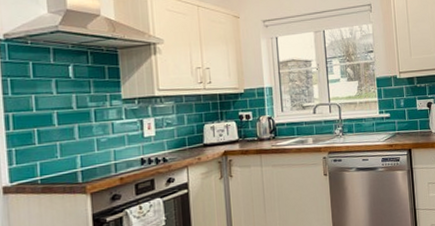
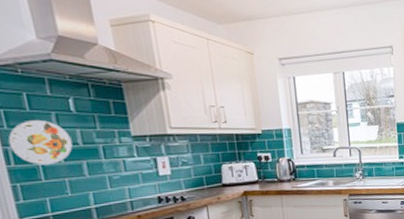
decorative plate: none [10,86,67,130] -> present [8,119,73,165]

